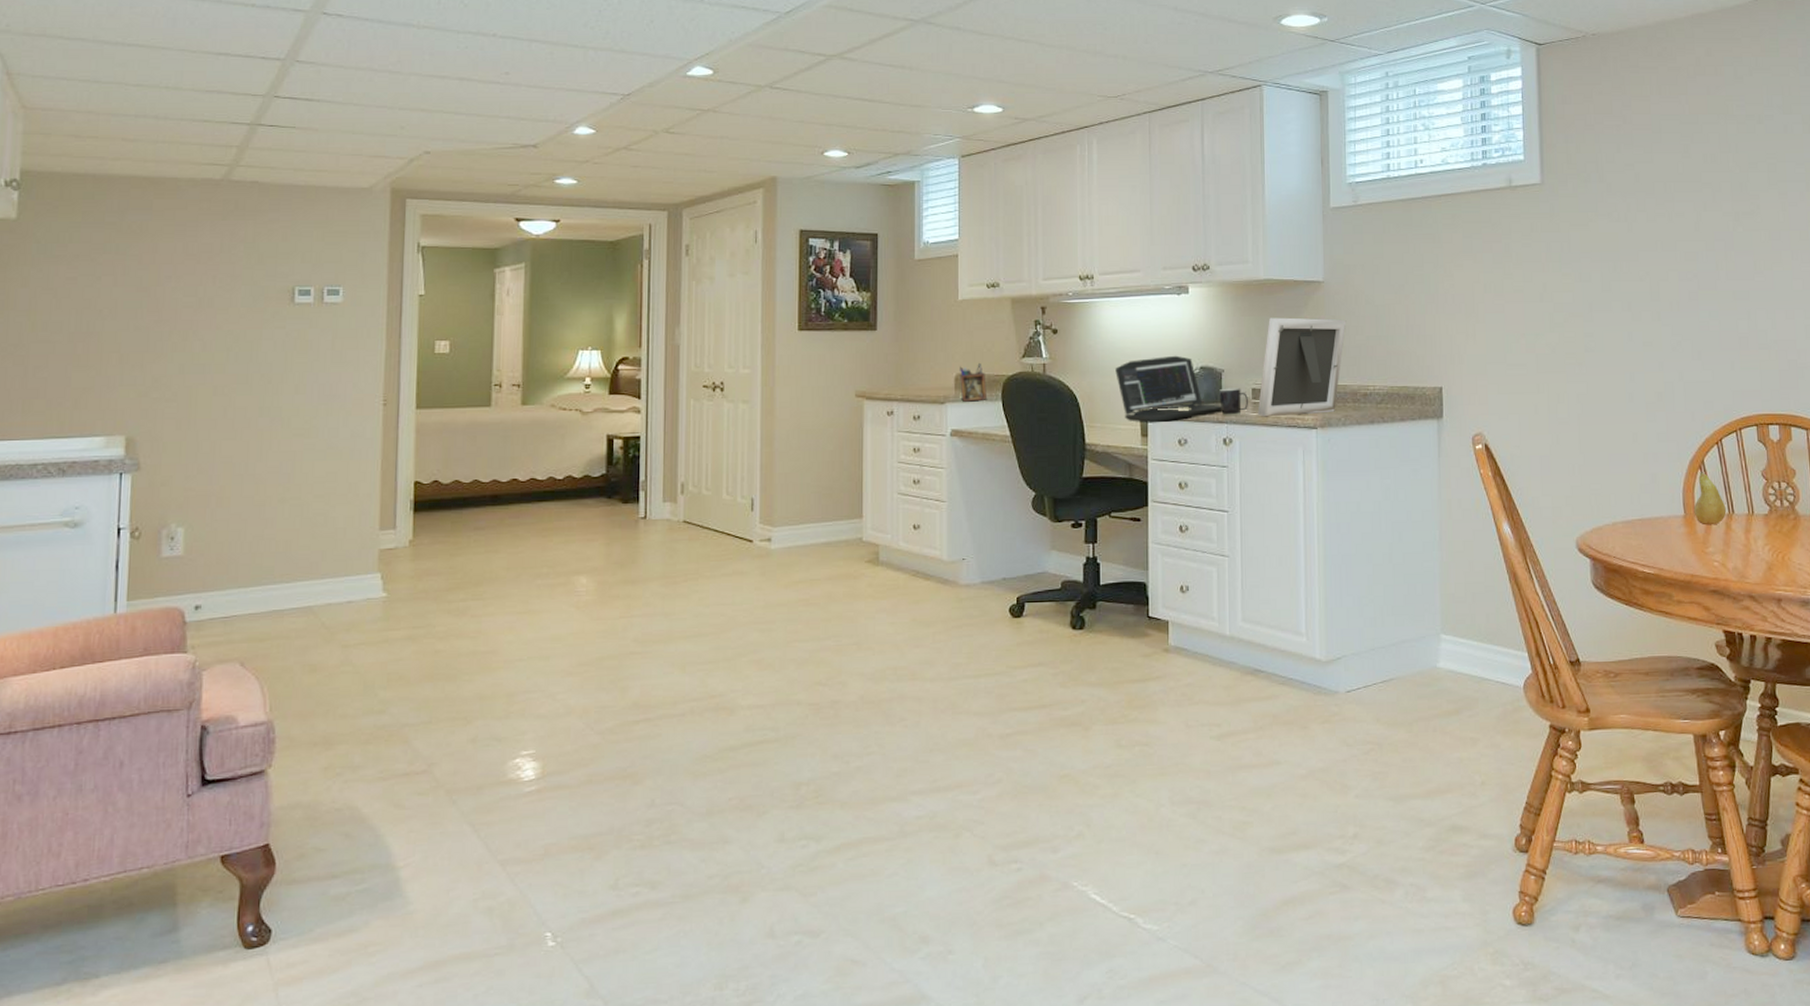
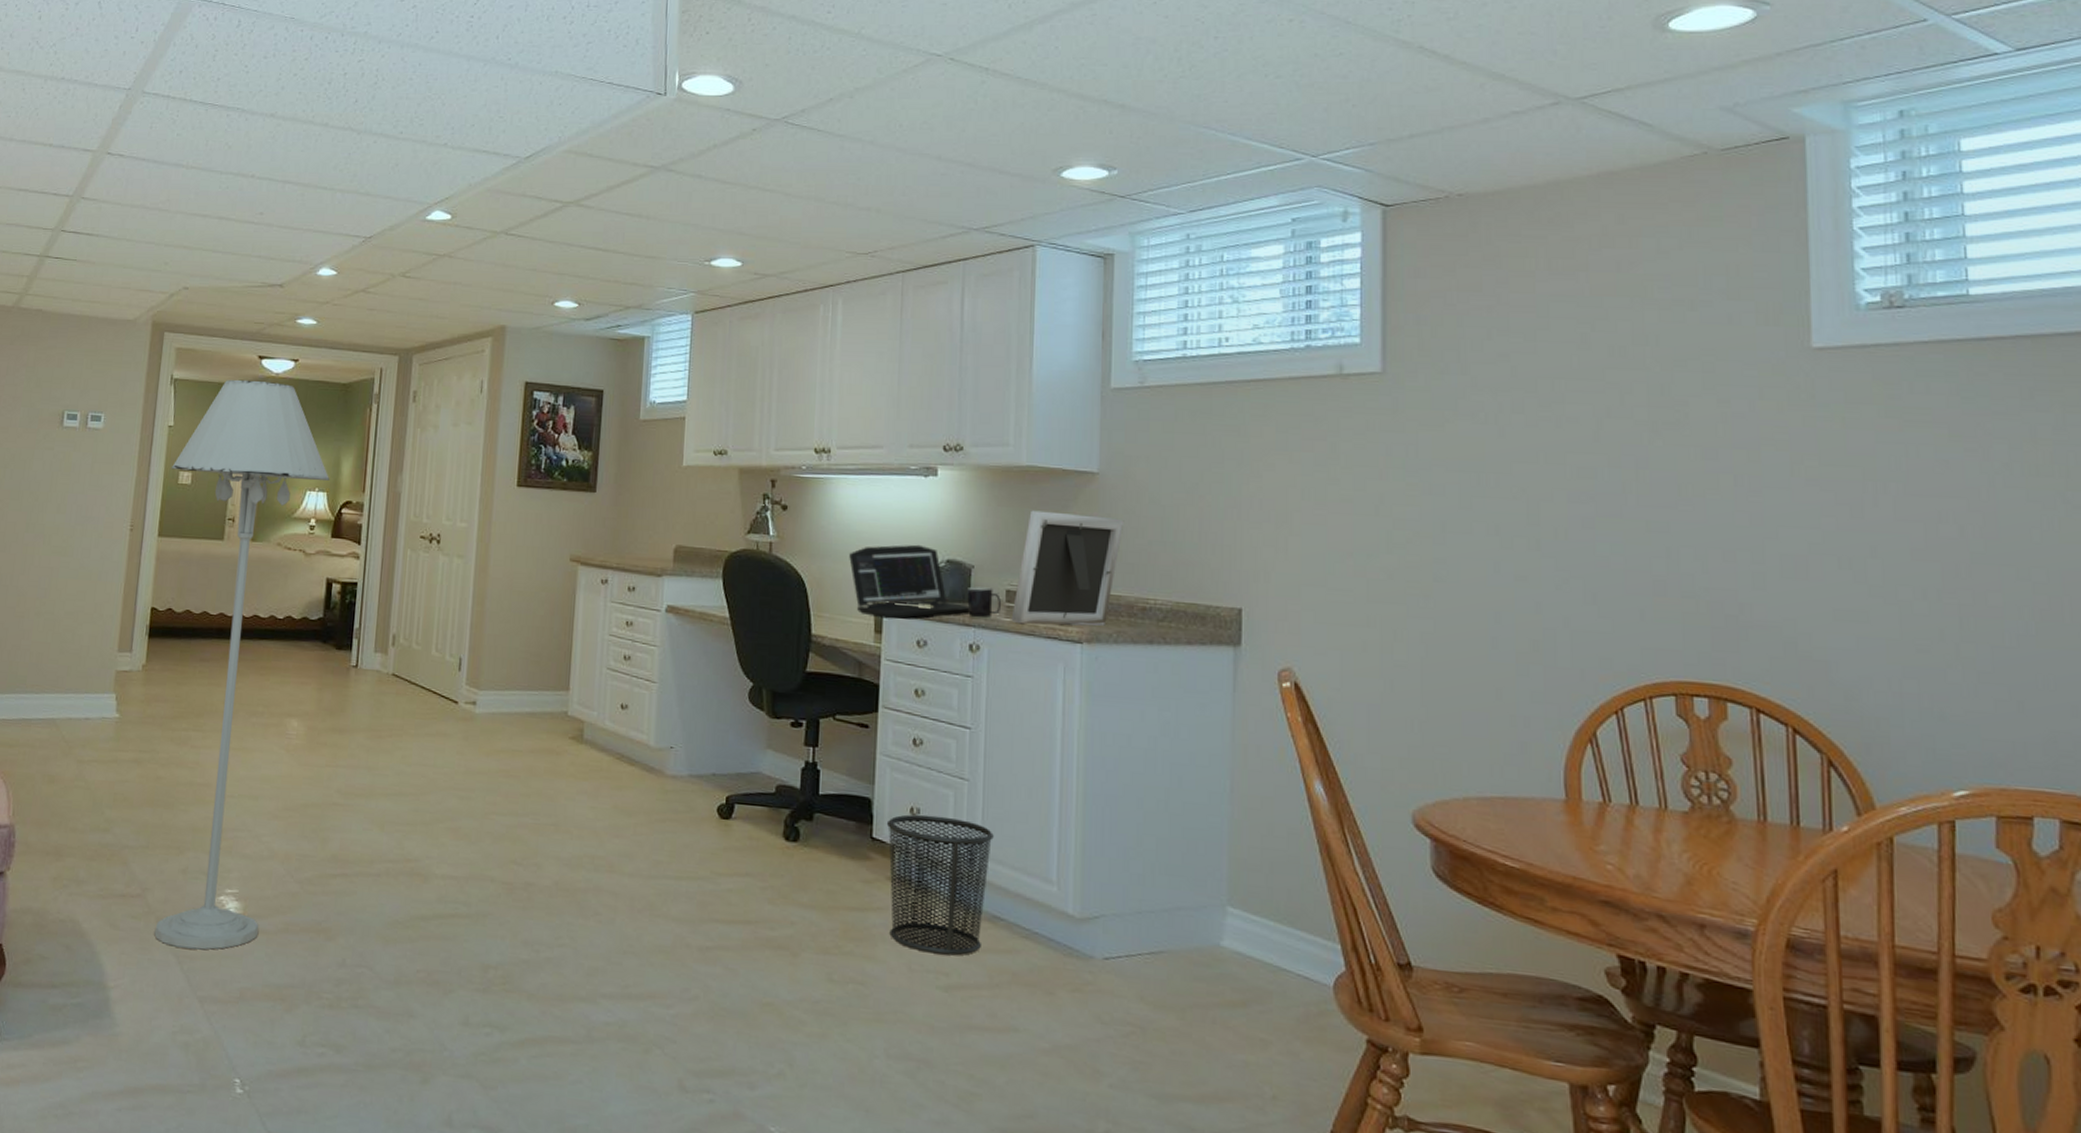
floor lamp: none [425,243,604,816] -> present [154,379,330,950]
desk organizer: present [960,362,986,402] -> none [679,535,707,577]
trash can: none [1160,590,1252,709] -> present [886,814,994,956]
fruit: present [1693,472,1727,526] -> none [1579,747,1627,817]

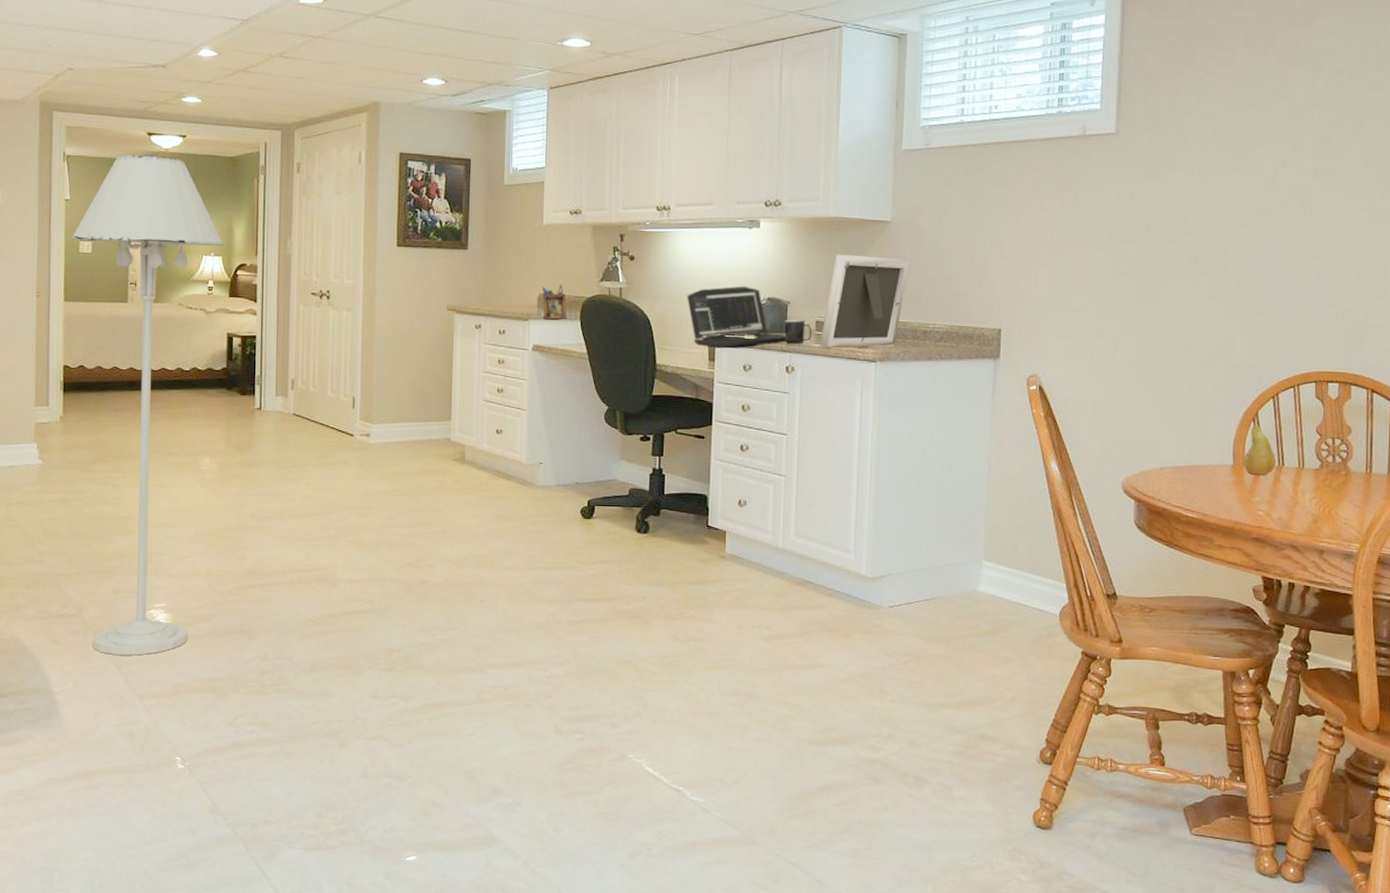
desk organizer: none [679,535,707,577] -> present [542,283,567,320]
trash can: present [886,814,994,956] -> none [719,505,805,613]
fruit: none [1579,747,1627,817] -> present [1243,424,1277,476]

